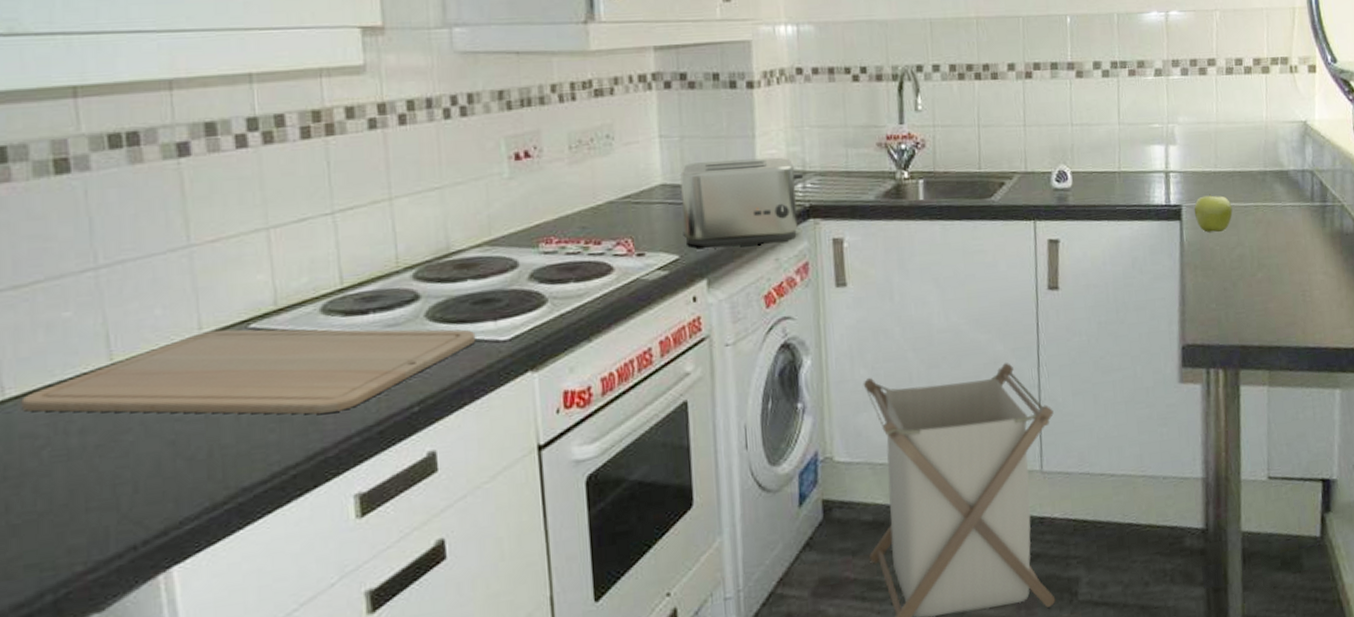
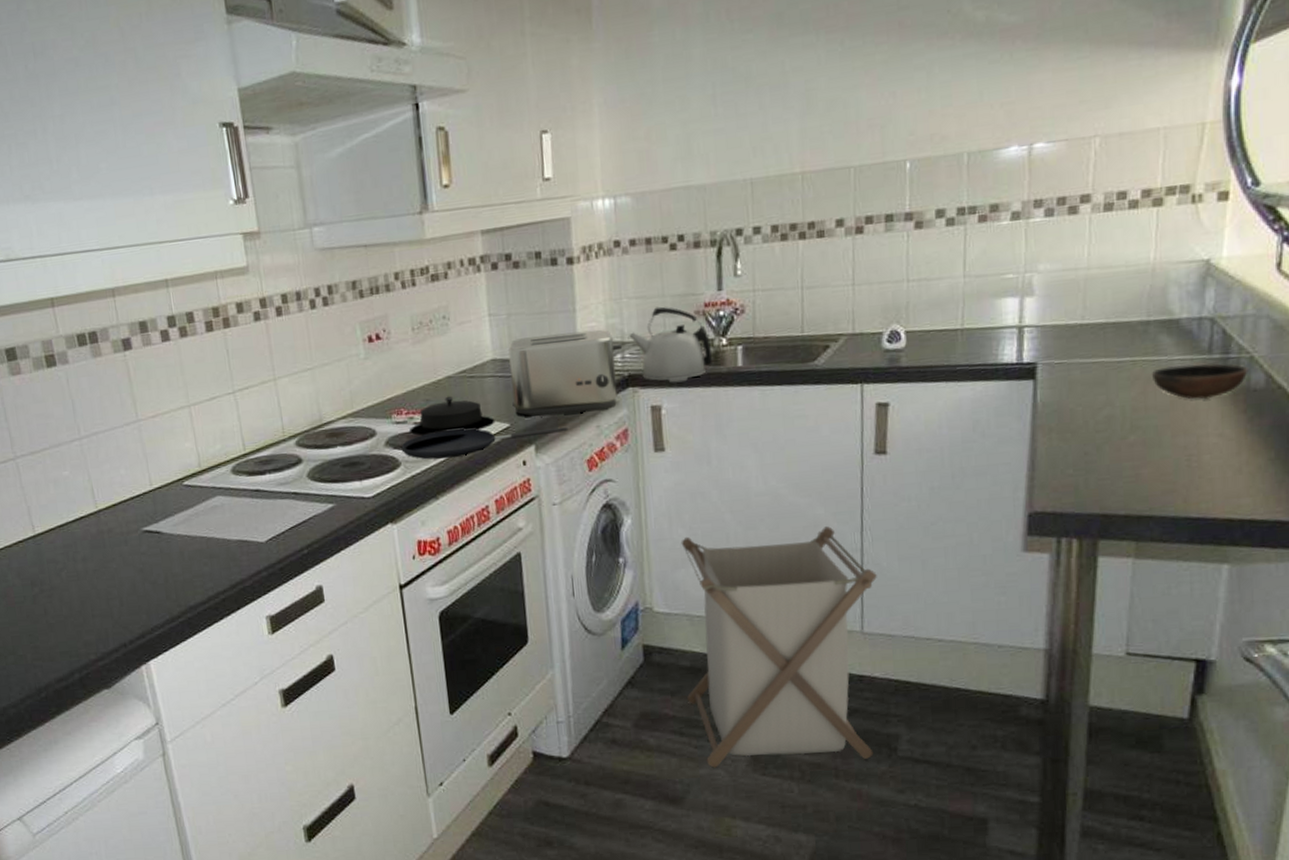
chopping board: present [21,329,476,415] -> none [45,485,347,553]
frying pan: none [549,260,744,296] -> present [401,427,568,460]
cooking pot: none [559,223,663,269] -> present [408,395,495,436]
kettle: none [810,137,895,216] -> present [629,306,713,383]
fruit: present [1194,194,1233,233] -> none [1052,349,1102,392]
bowl: none [1270,210,1341,242] -> present [1151,363,1249,400]

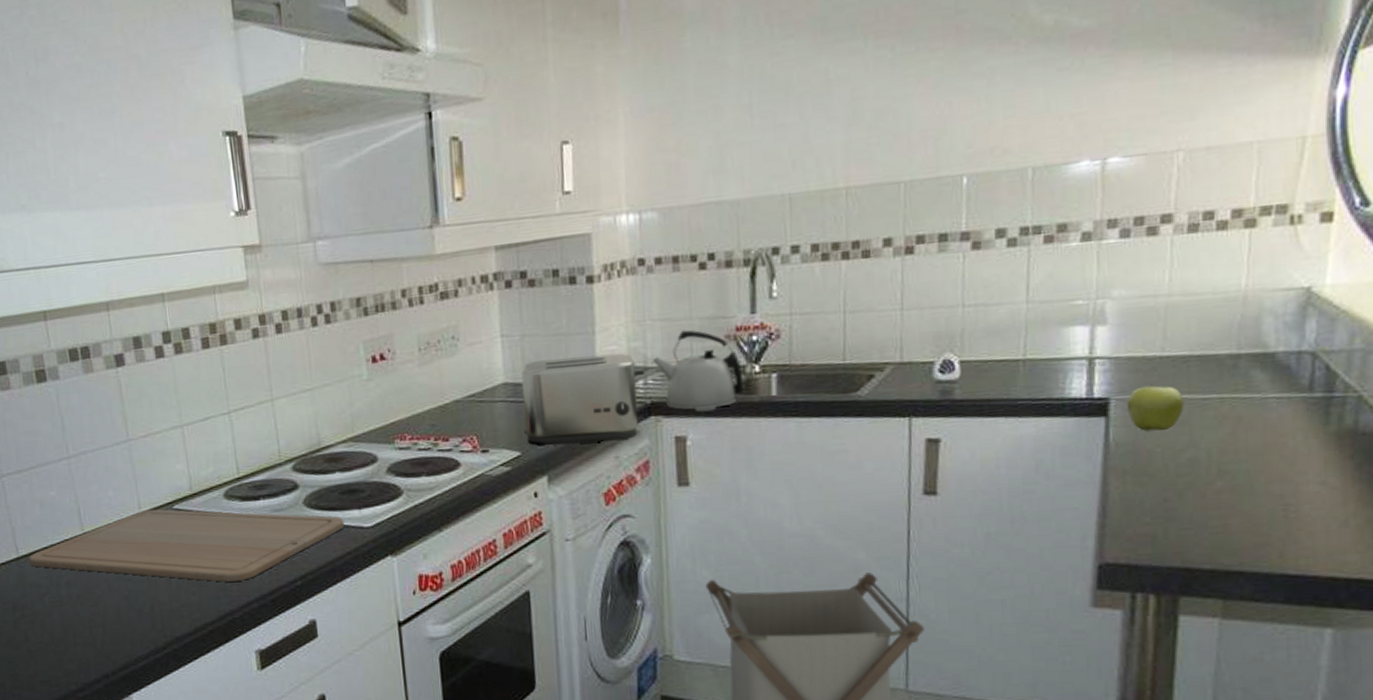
chopping board: none [45,485,347,553] -> present [29,509,345,582]
frying pan: present [401,427,568,460] -> none [404,456,584,489]
cooking pot: present [408,395,495,436] -> none [412,421,506,464]
fruit: none [1052,349,1102,392] -> present [1126,384,1184,432]
bowl: present [1151,363,1249,400] -> none [1241,403,1356,443]

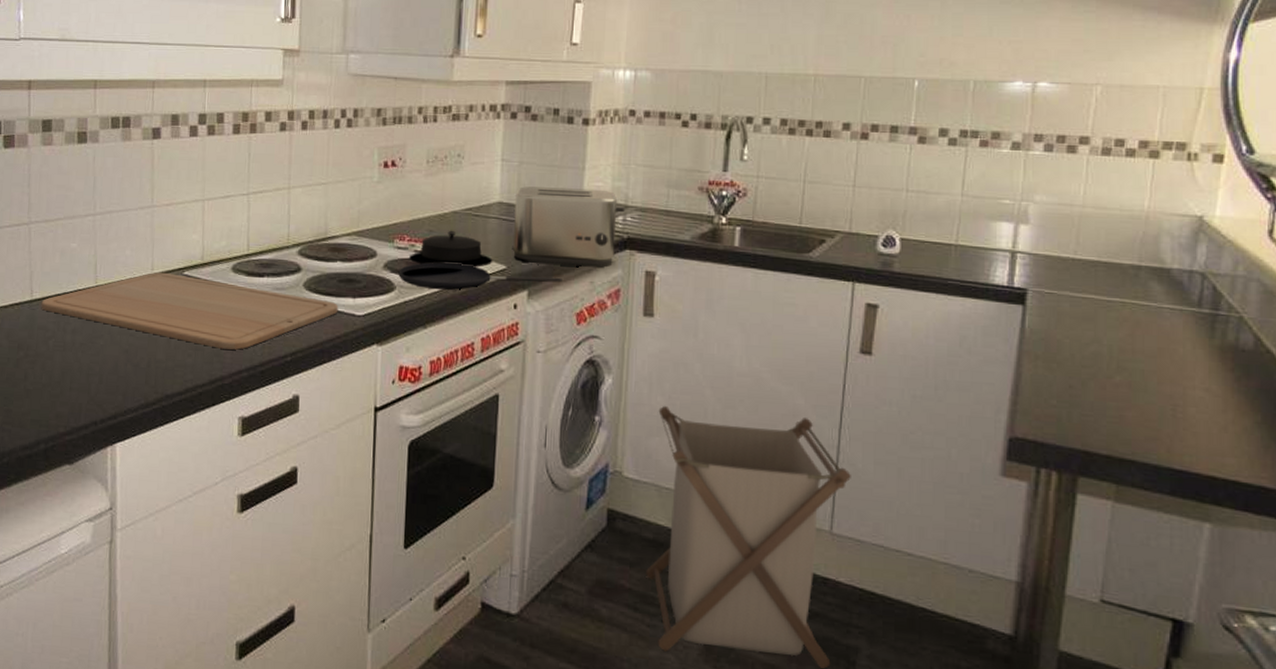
frying pan: none [404,456,584,489] -> present [398,262,562,290]
cooking pot: none [412,421,506,464] -> present [408,230,493,268]
kettle: present [652,330,745,413] -> none [632,177,711,253]
fruit: present [1126,384,1184,432] -> none [1042,282,1091,325]

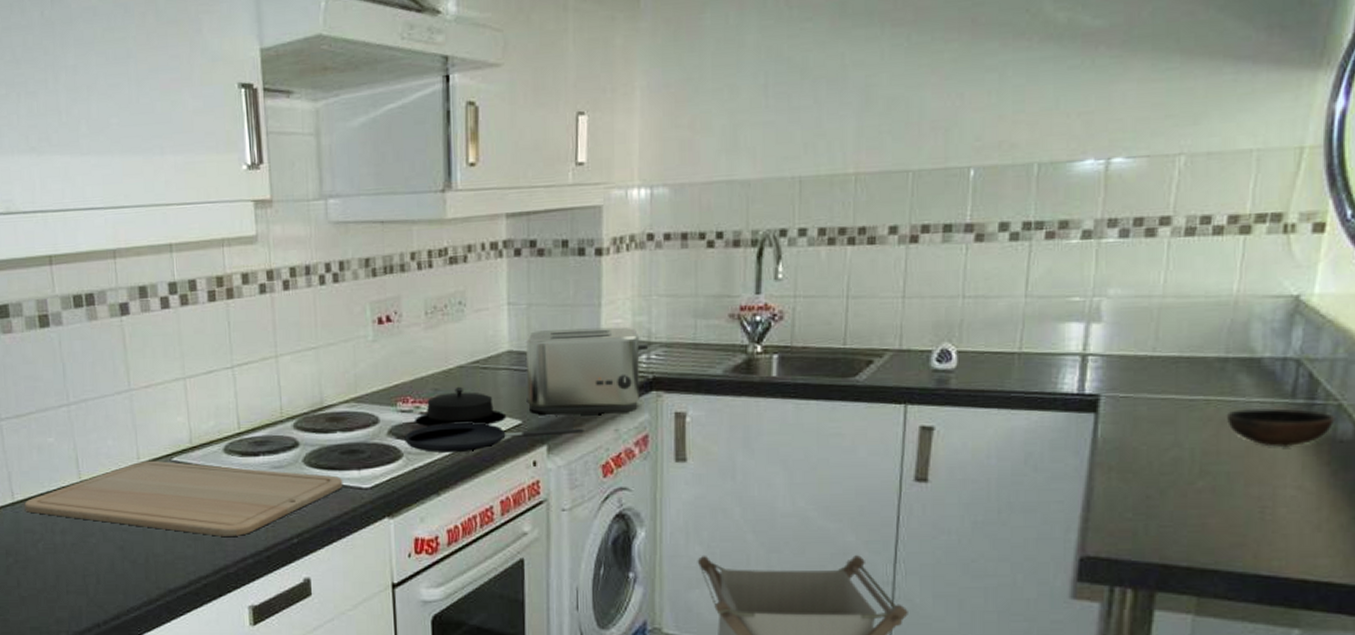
bowl: none [1140,313,1237,352] -> present [1226,408,1335,448]

